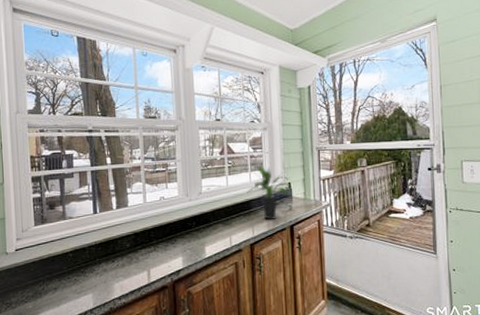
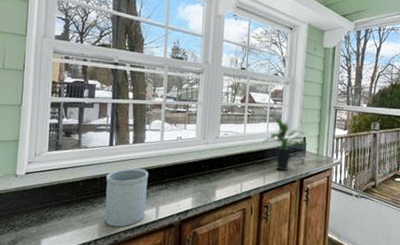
utensil holder: none [93,233,137,295] -> present [105,168,149,227]

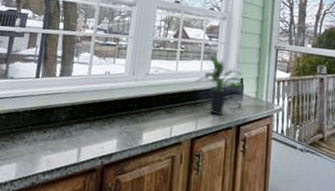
utensil holder: present [105,168,149,227] -> none [24,102,74,168]

